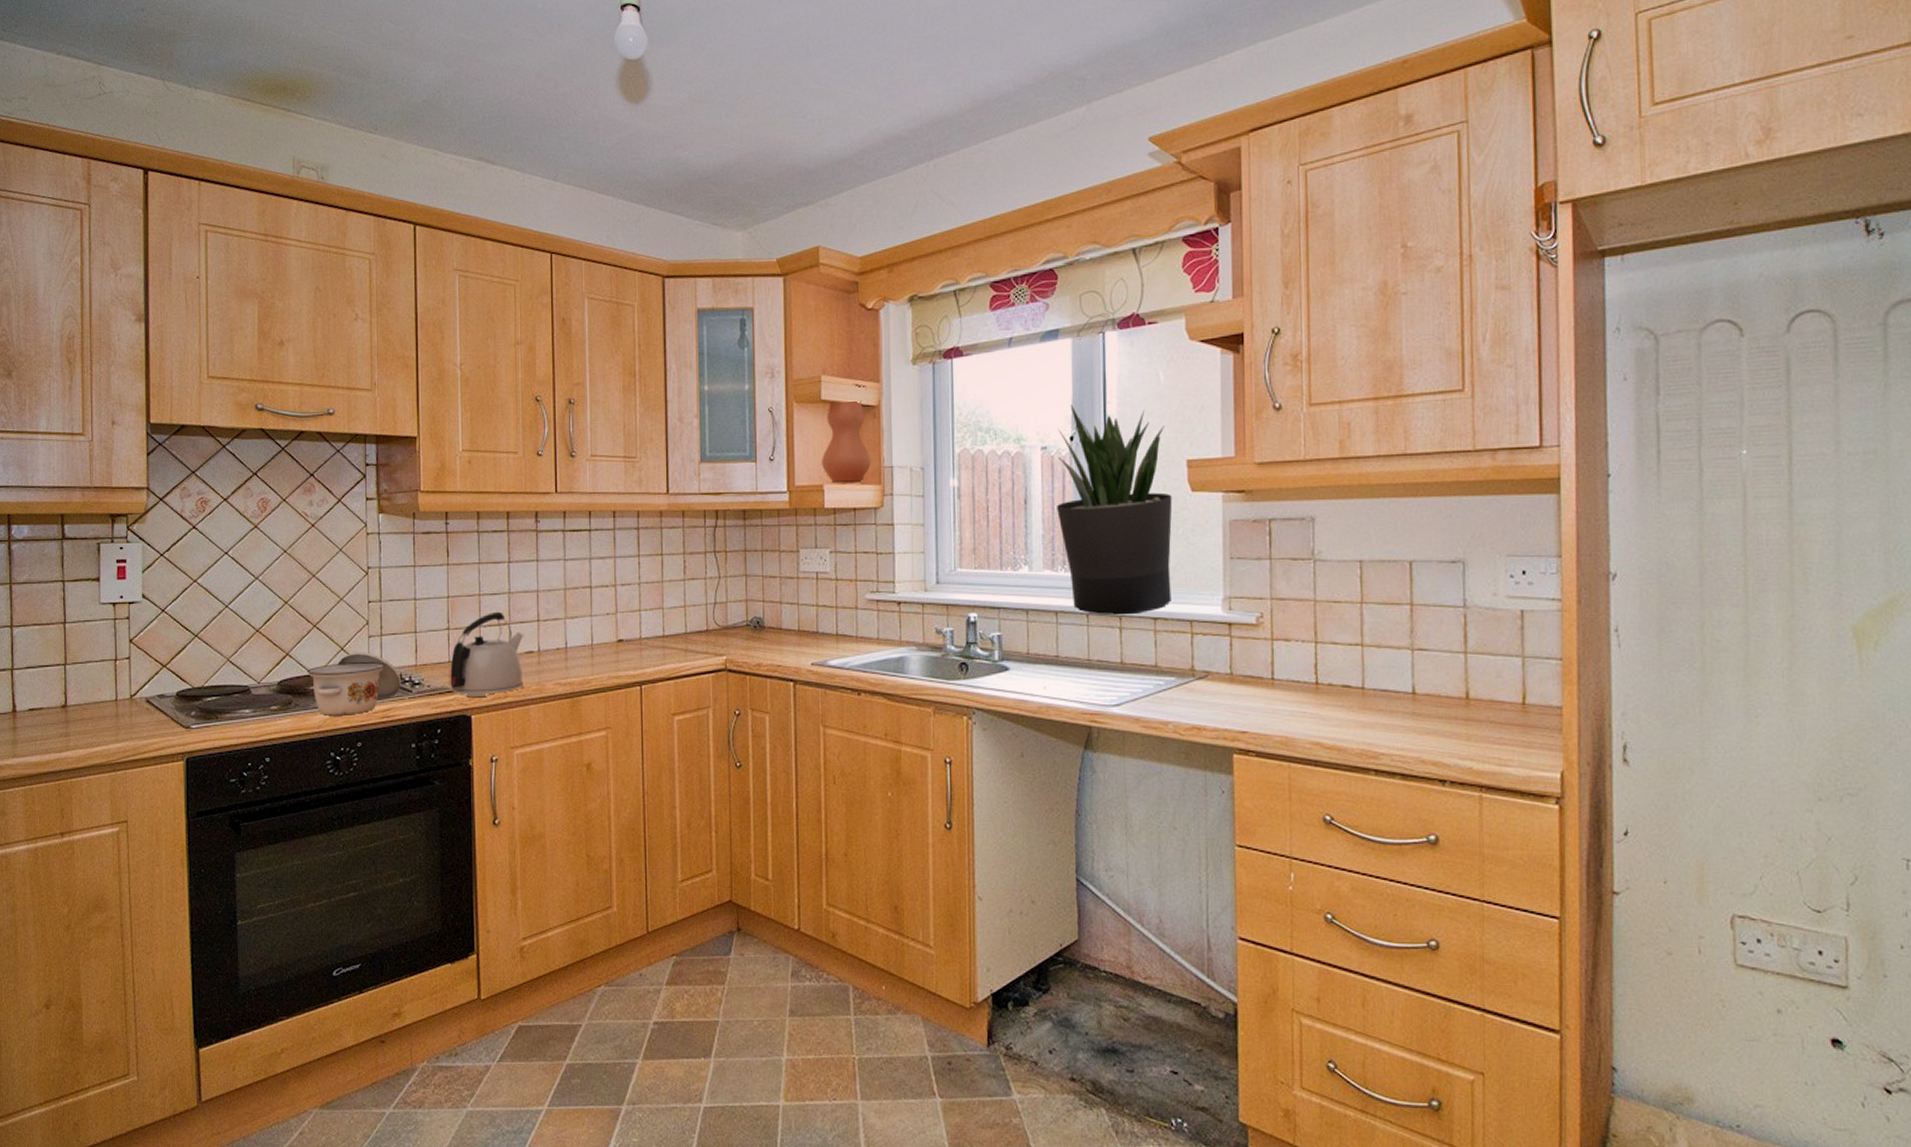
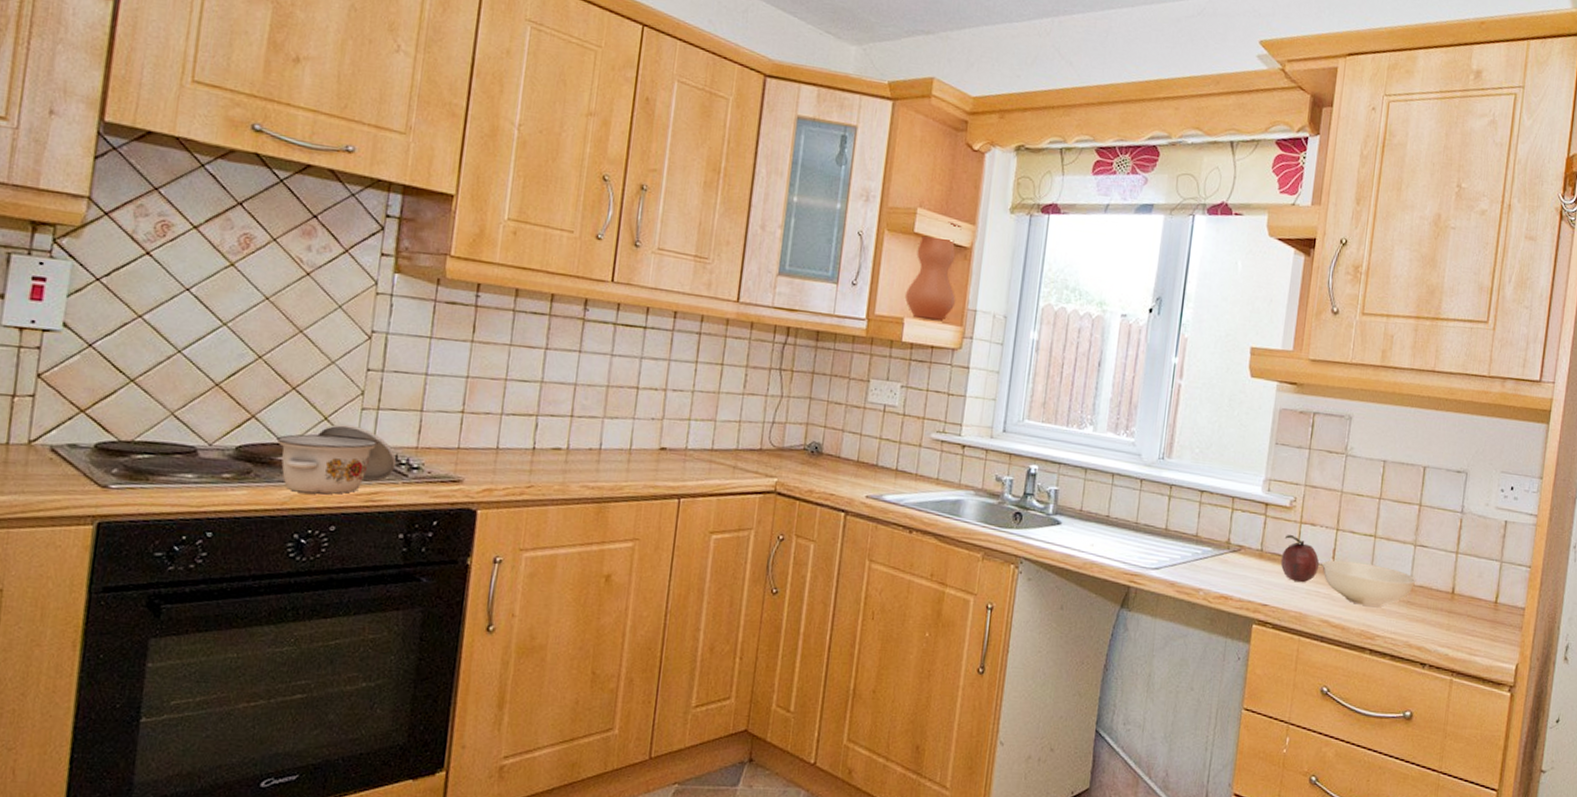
kettle: present [450,611,524,698] -> none [456,400,553,492]
planter: present [1057,405,1173,616] -> none [1127,278,1236,485]
fruit: none [1255,654,1301,704] -> present [1280,535,1320,583]
bowl: none [1302,675,1420,723] -> present [1321,560,1416,608]

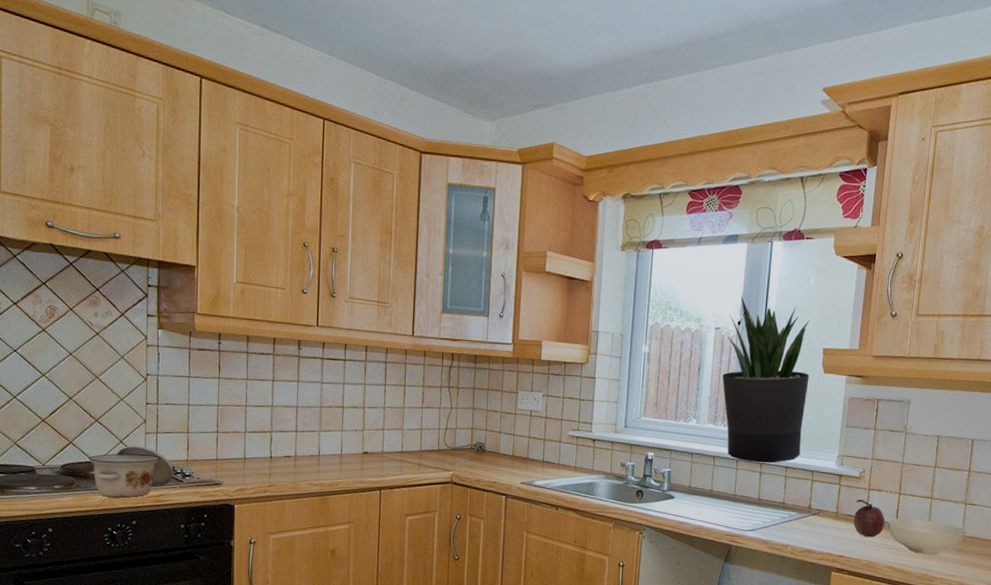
vase: present [905,223,962,322] -> none [542,262,583,342]
planter: none [1127,278,1236,485] -> present [722,296,810,463]

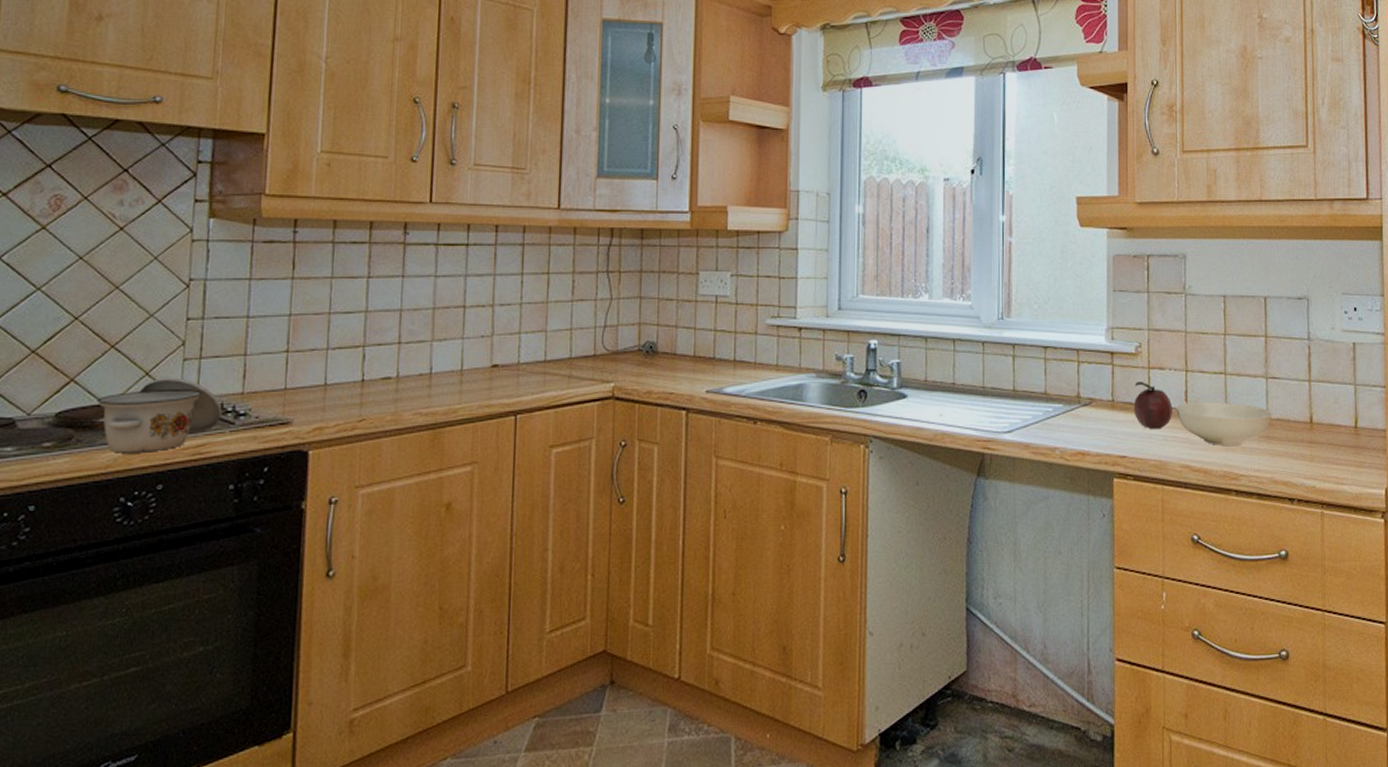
planter: present [722,296,810,463] -> none [957,139,1063,344]

